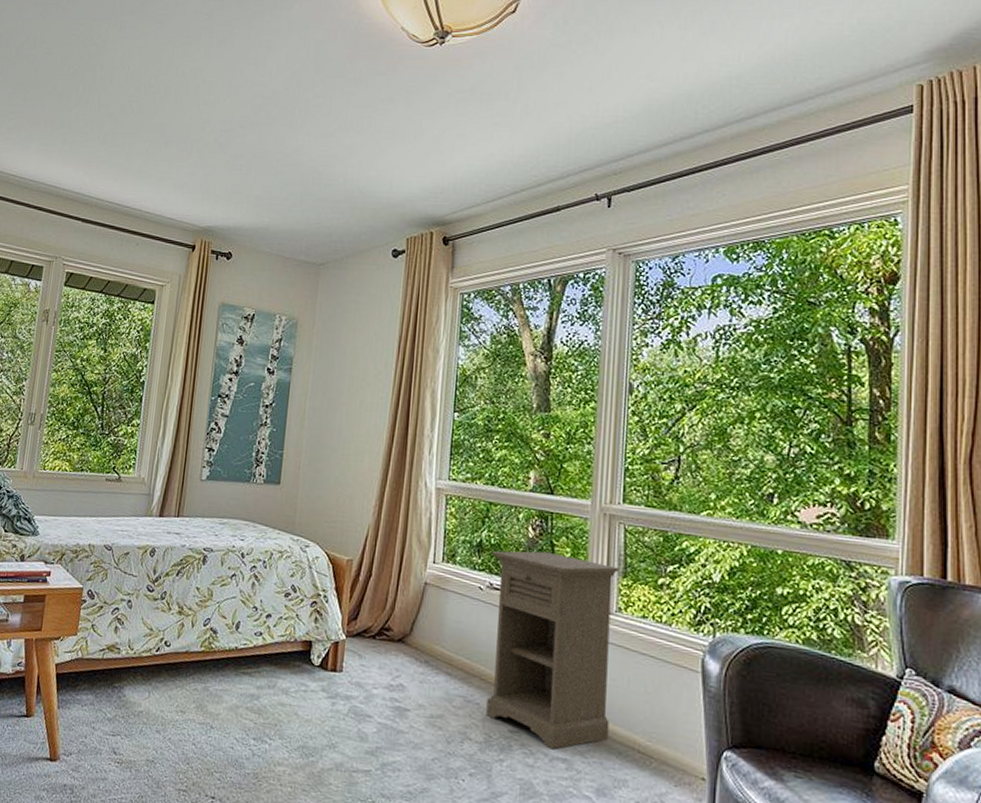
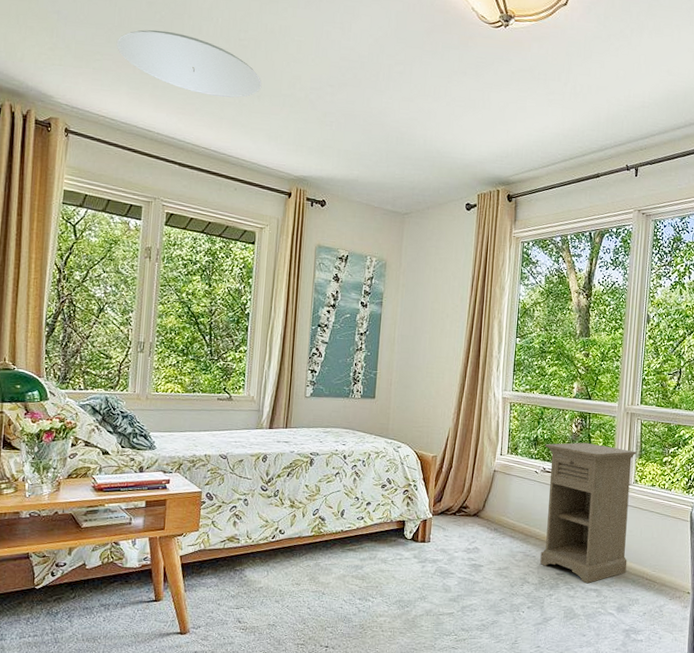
ceiling lamp: none [30,84,171,147] -> present [116,30,262,98]

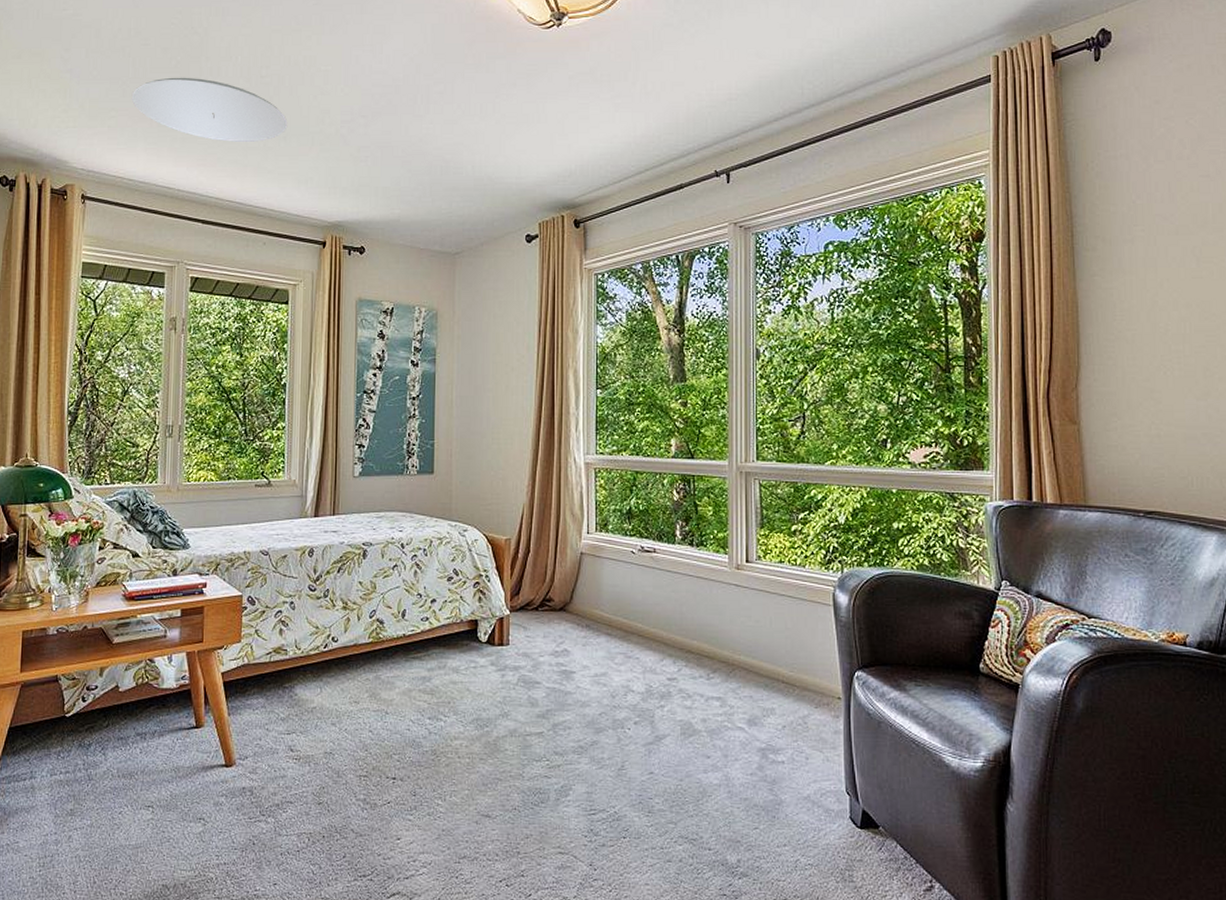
nightstand: present [540,442,637,584] -> none [642,512,756,691]

